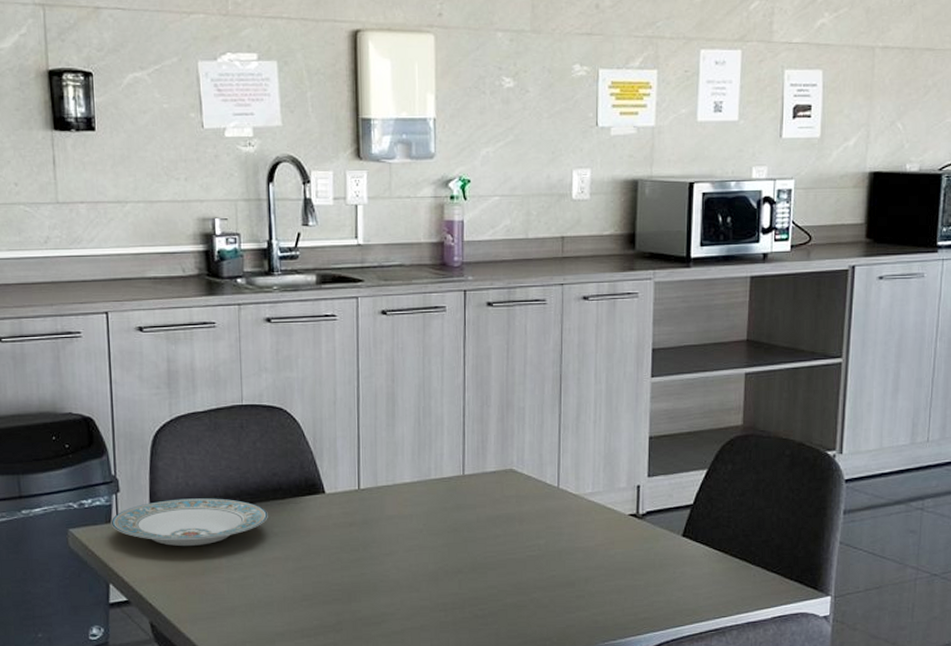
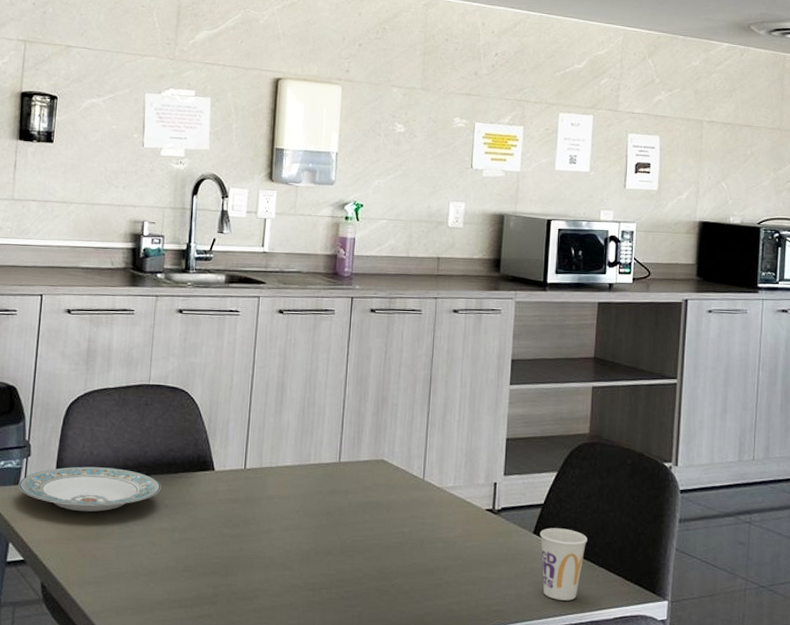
cup: none [689,529,742,603] -> present [540,528,587,601]

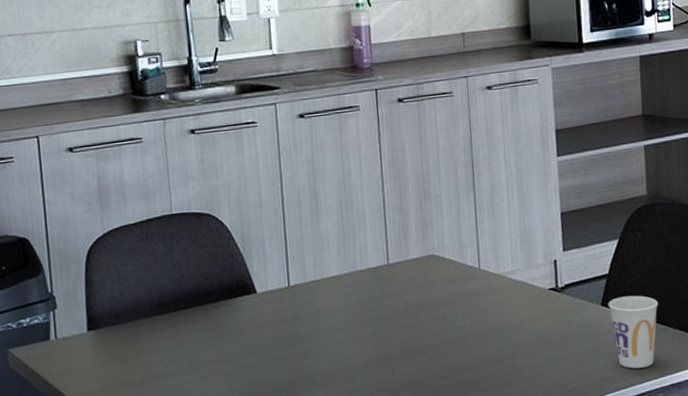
plate: present [18,466,161,512] -> none [49,306,203,358]

